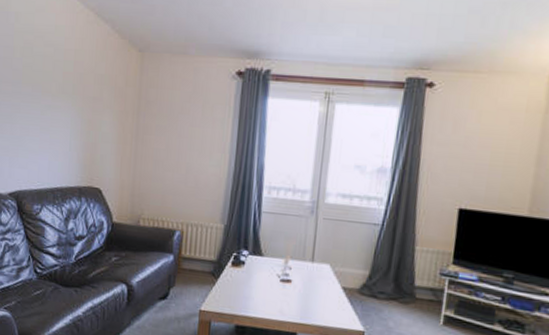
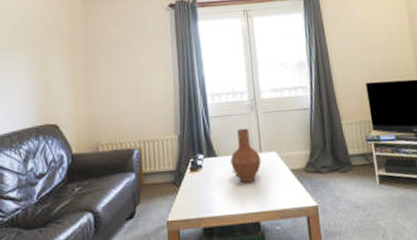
vase: none [276,231,312,291] -> present [230,128,261,183]

